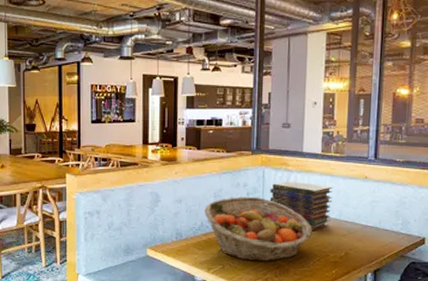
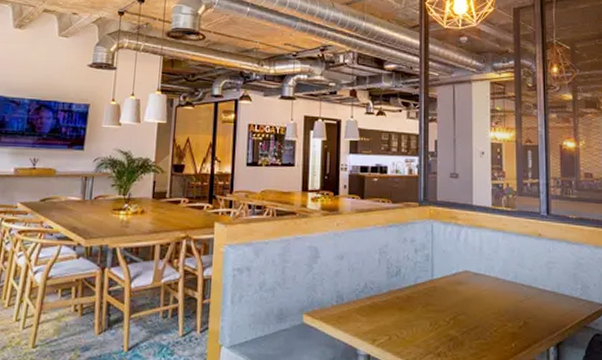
fruit basket: present [204,197,313,262] -> none [368,254,487,333]
book stack: present [269,181,333,232] -> none [439,237,507,296]

